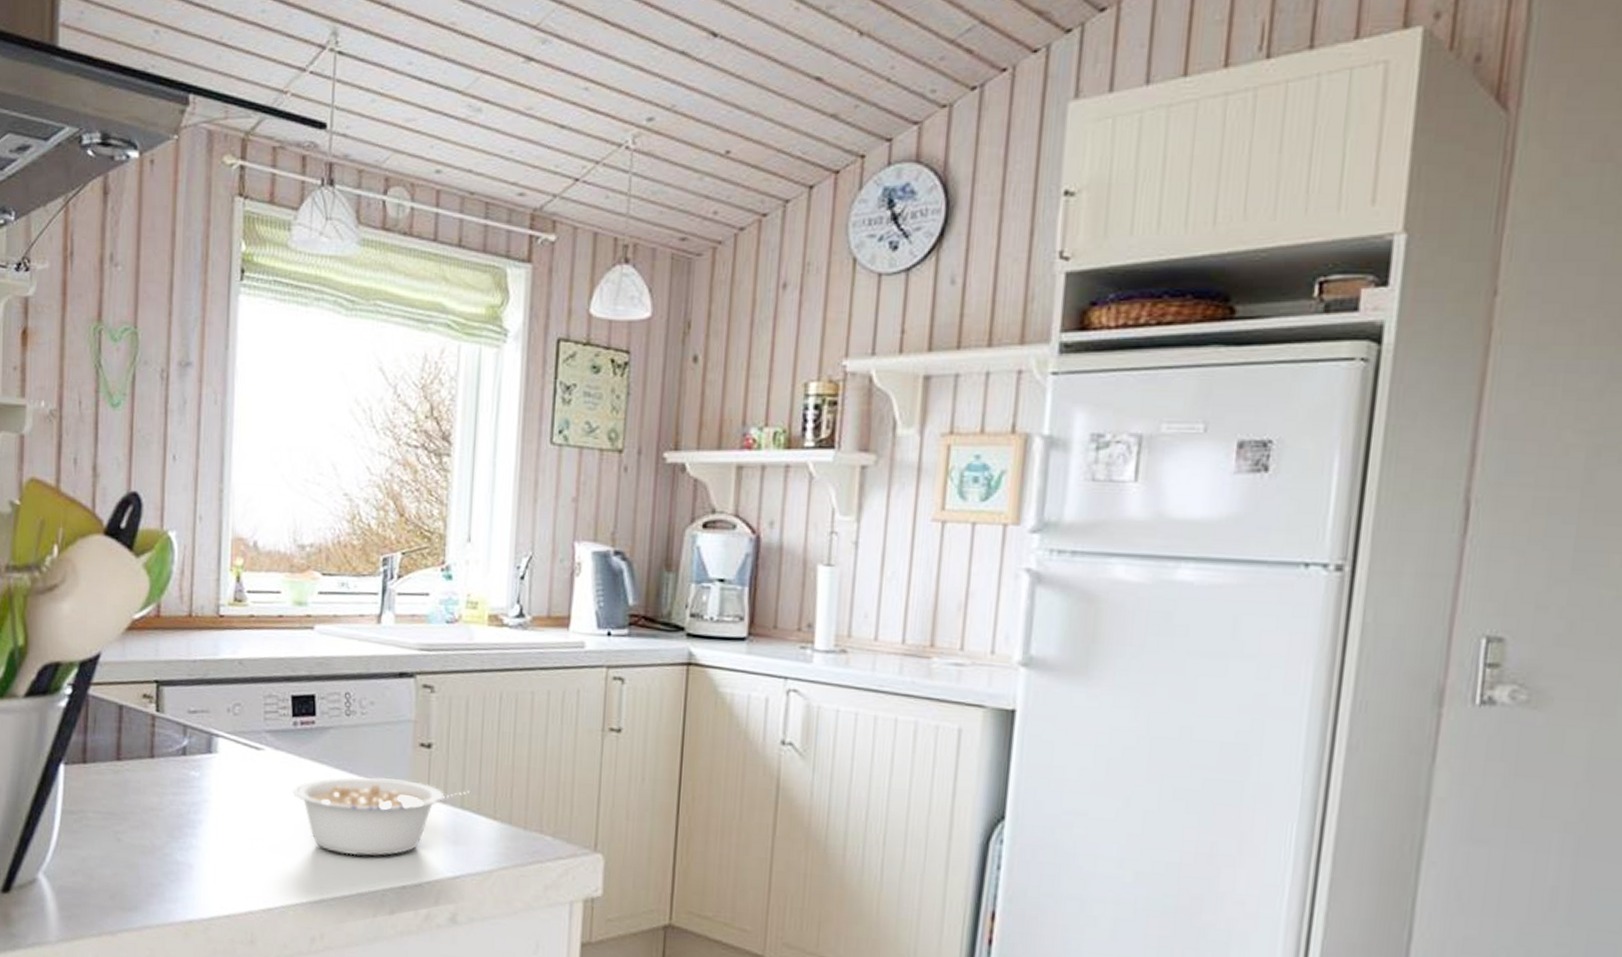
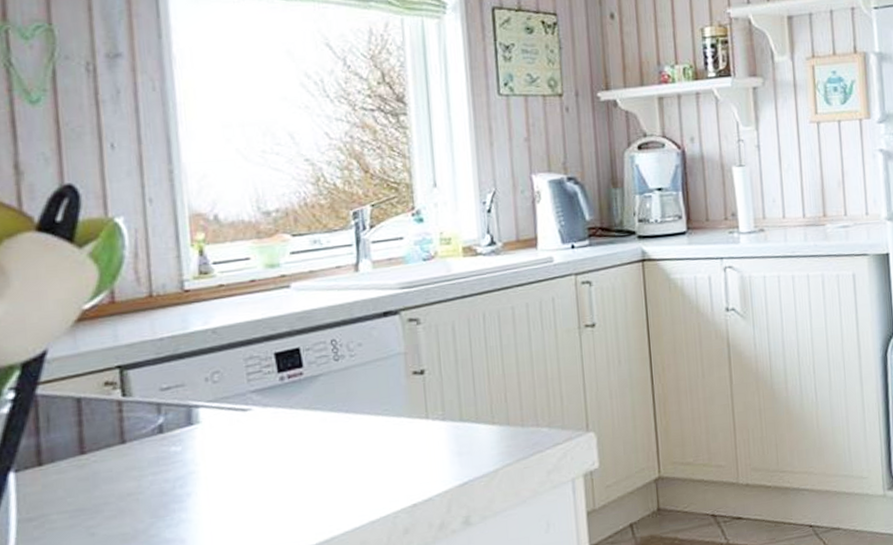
legume: present [292,776,472,856] -> none [287,404,469,490]

